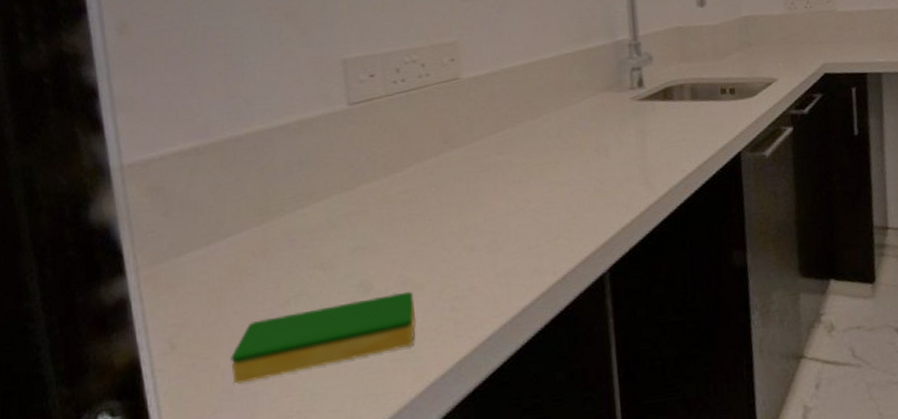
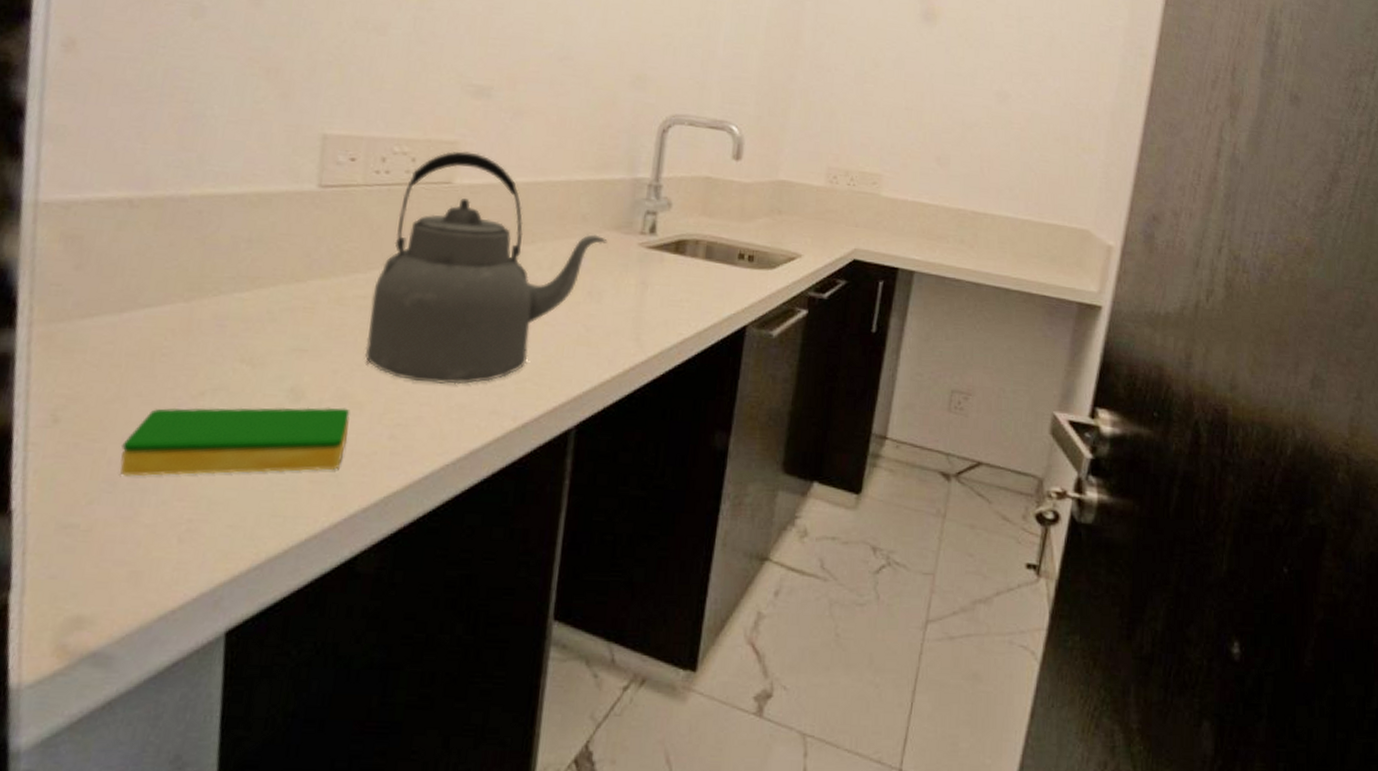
kettle: none [411,48,603,258] -> present [364,151,608,385]

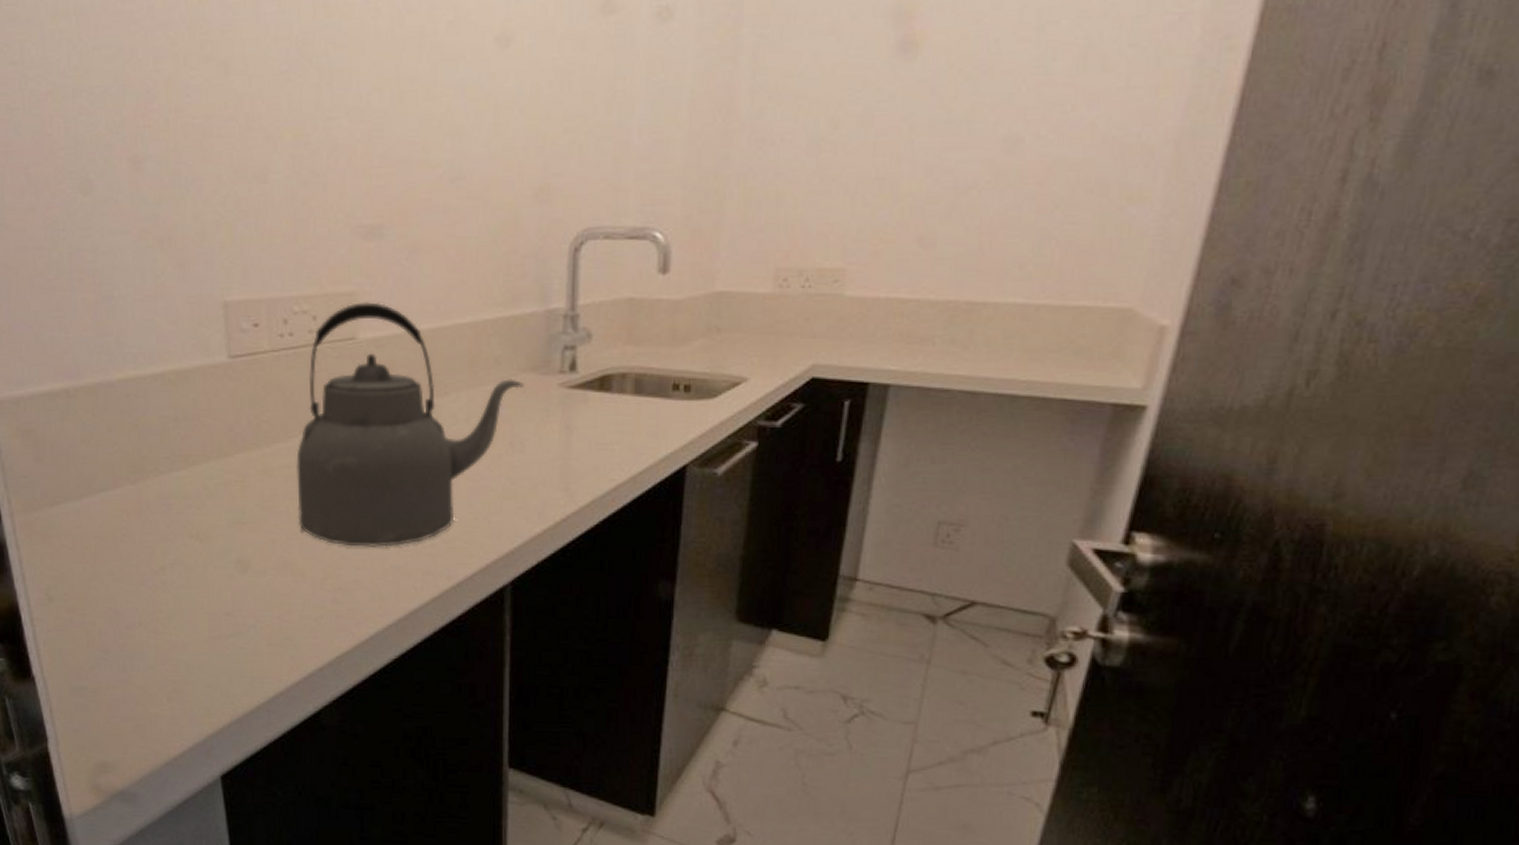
dish sponge: present [120,407,351,477] -> none [107,575,294,645]

